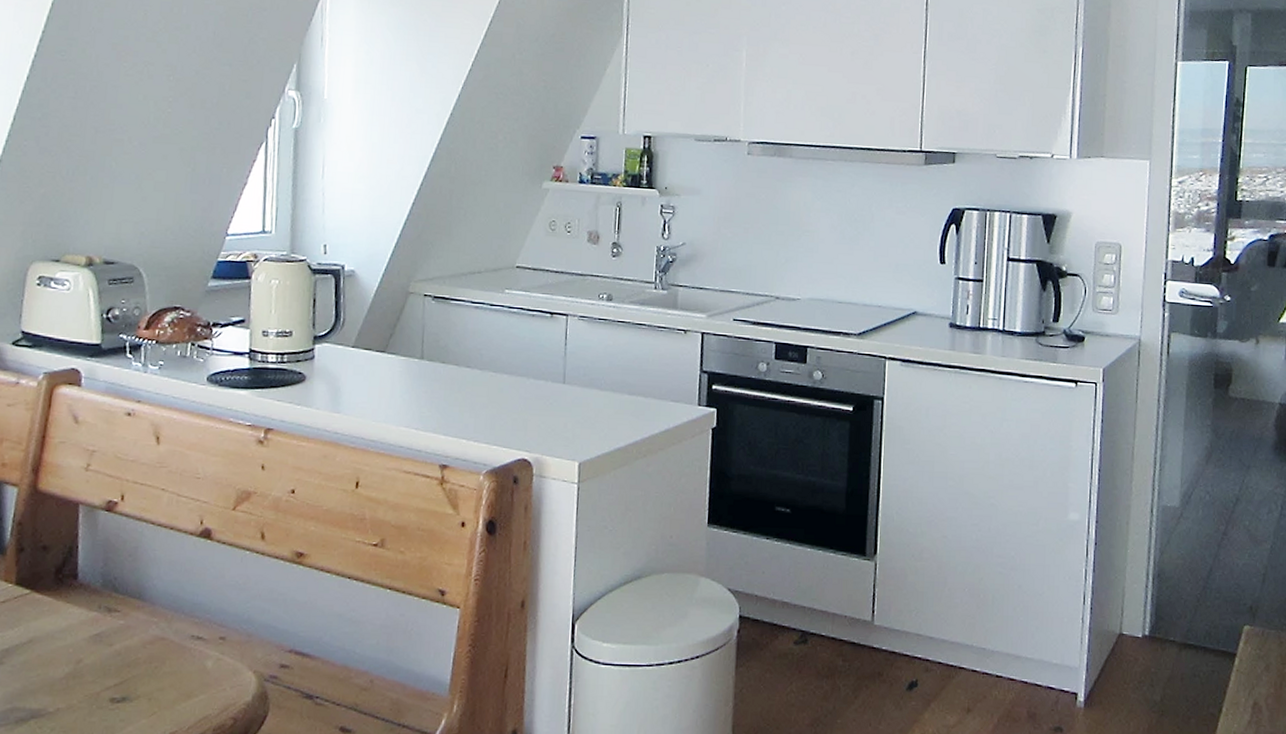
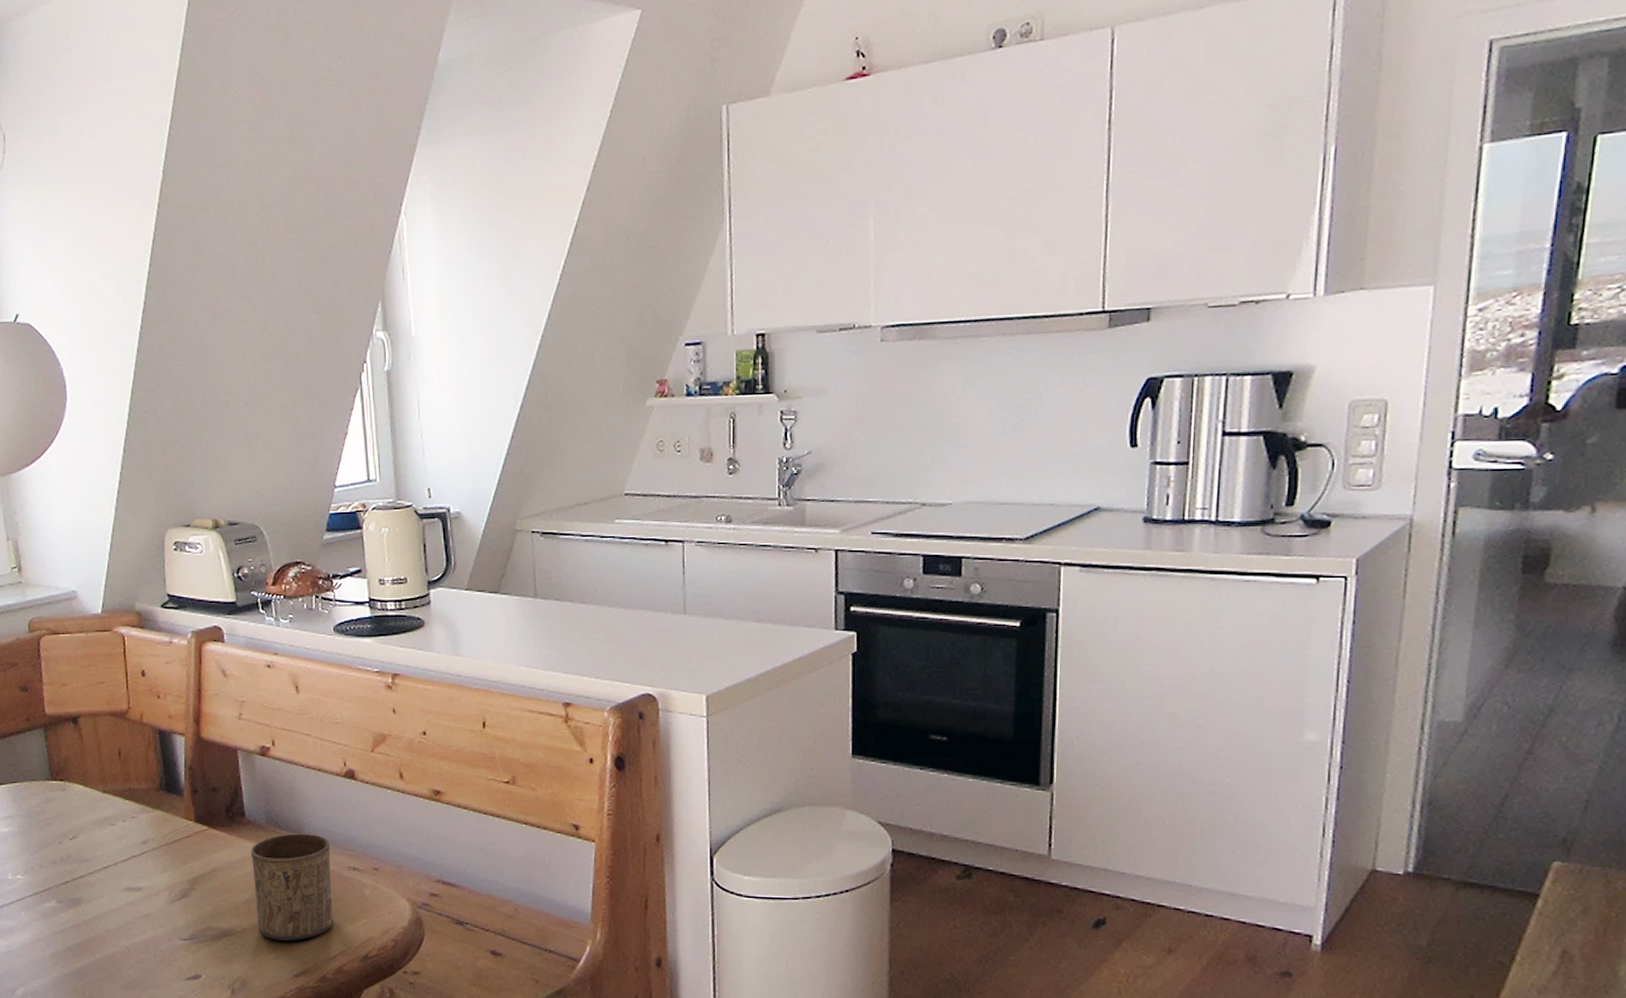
cup: none [74,598,173,722] -> present [250,833,333,941]

